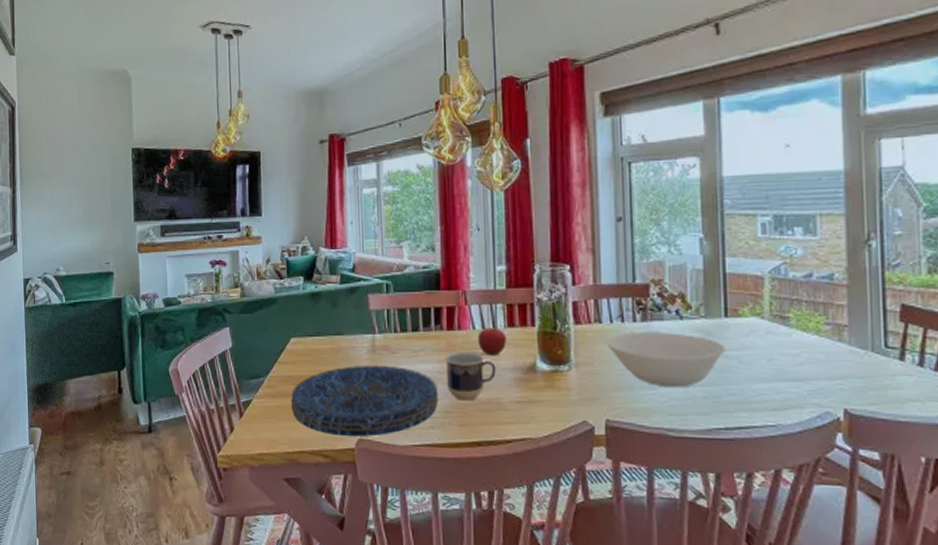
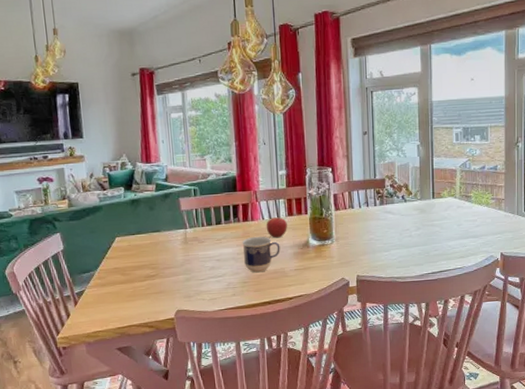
placemat: present [291,364,439,437] -> none [119,252,239,310]
bowl: present [607,332,725,388] -> none [357,212,433,250]

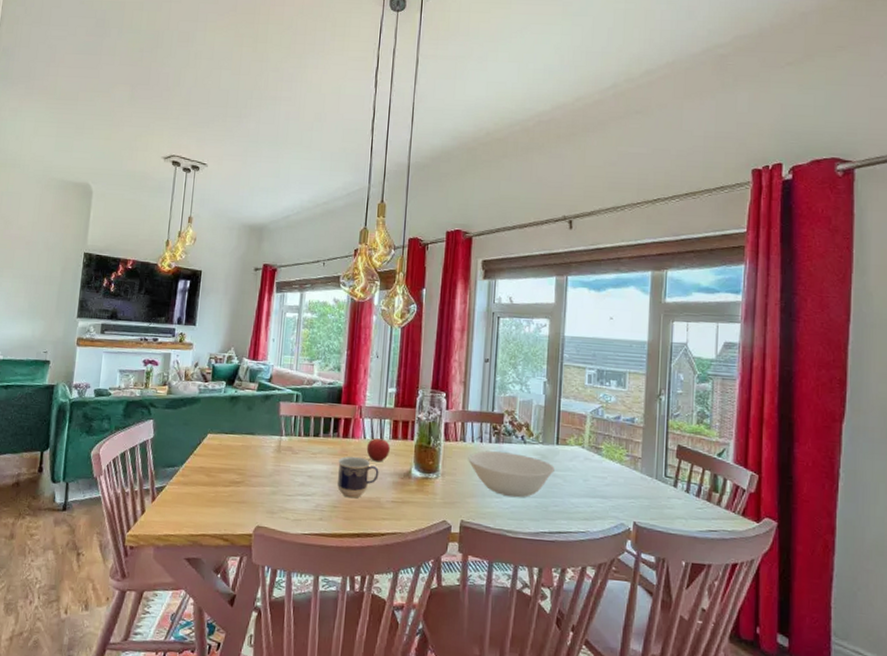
bowl: none [357,212,433,250] -> present [468,451,555,498]

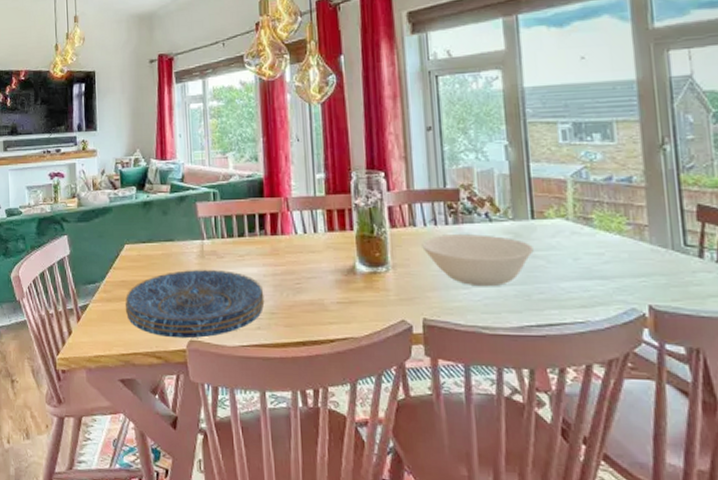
placemat: none [200,462,330,525] -> present [126,269,265,339]
cup: present [337,456,379,499] -> none [269,255,318,302]
fruit: present [366,438,390,462] -> none [299,231,327,259]

